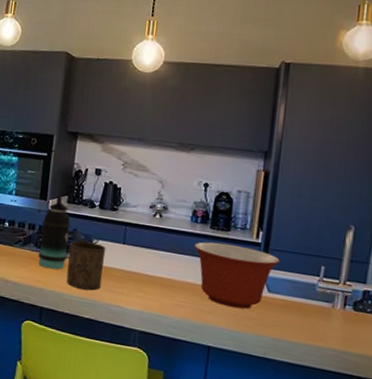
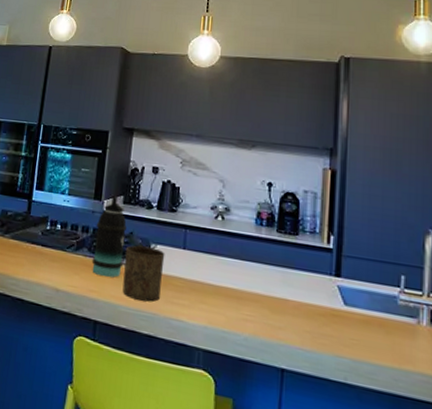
mixing bowl: present [194,242,280,309] -> none [260,247,355,325]

